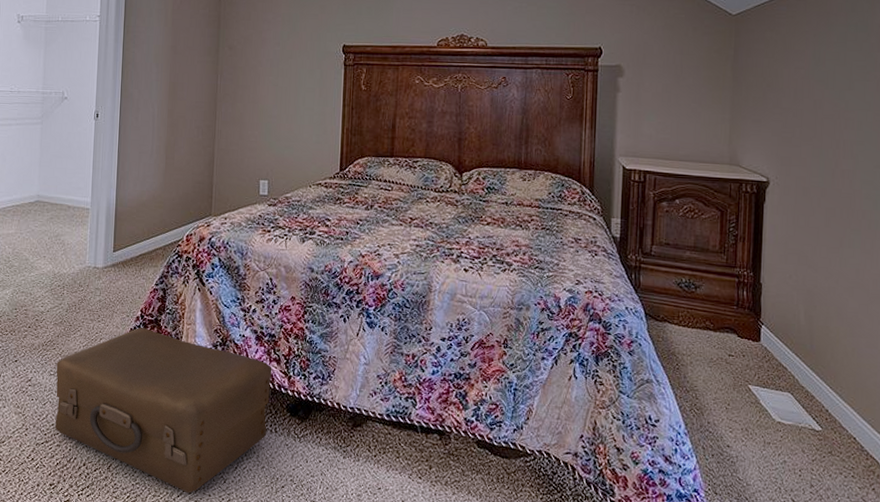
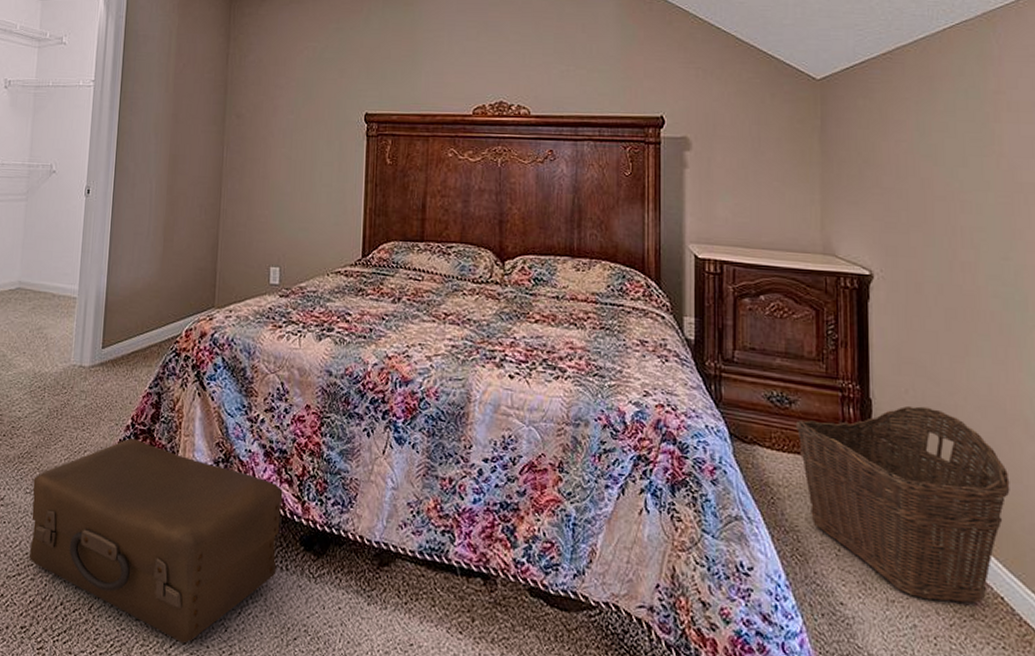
wicker basket: none [699,288,868,443] -> present [795,405,1010,604]

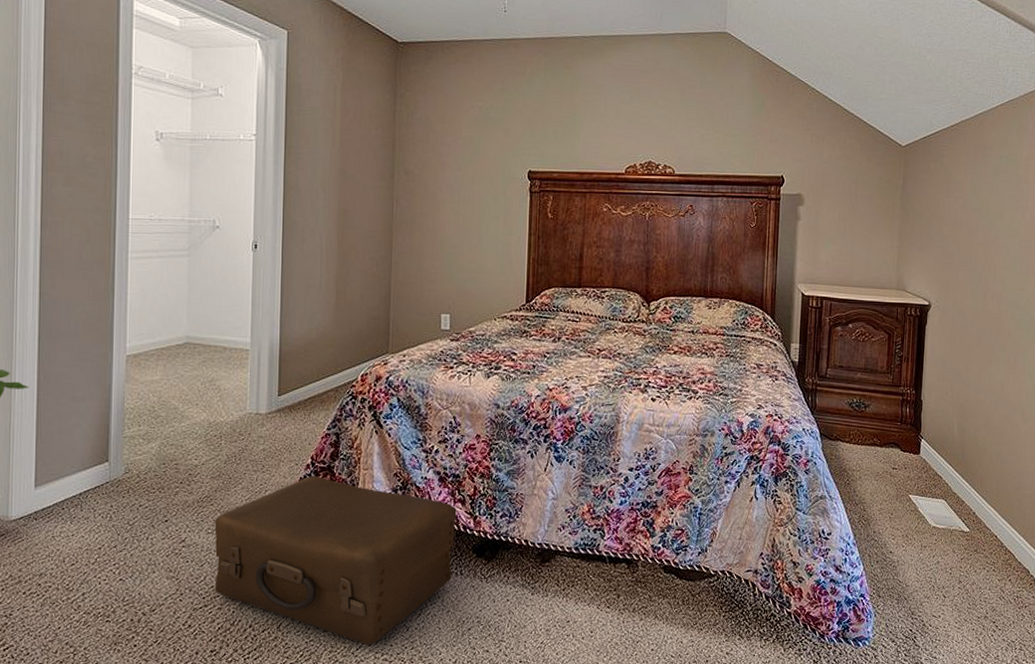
wicker basket: present [795,405,1010,604] -> none [868,403,1009,543]

